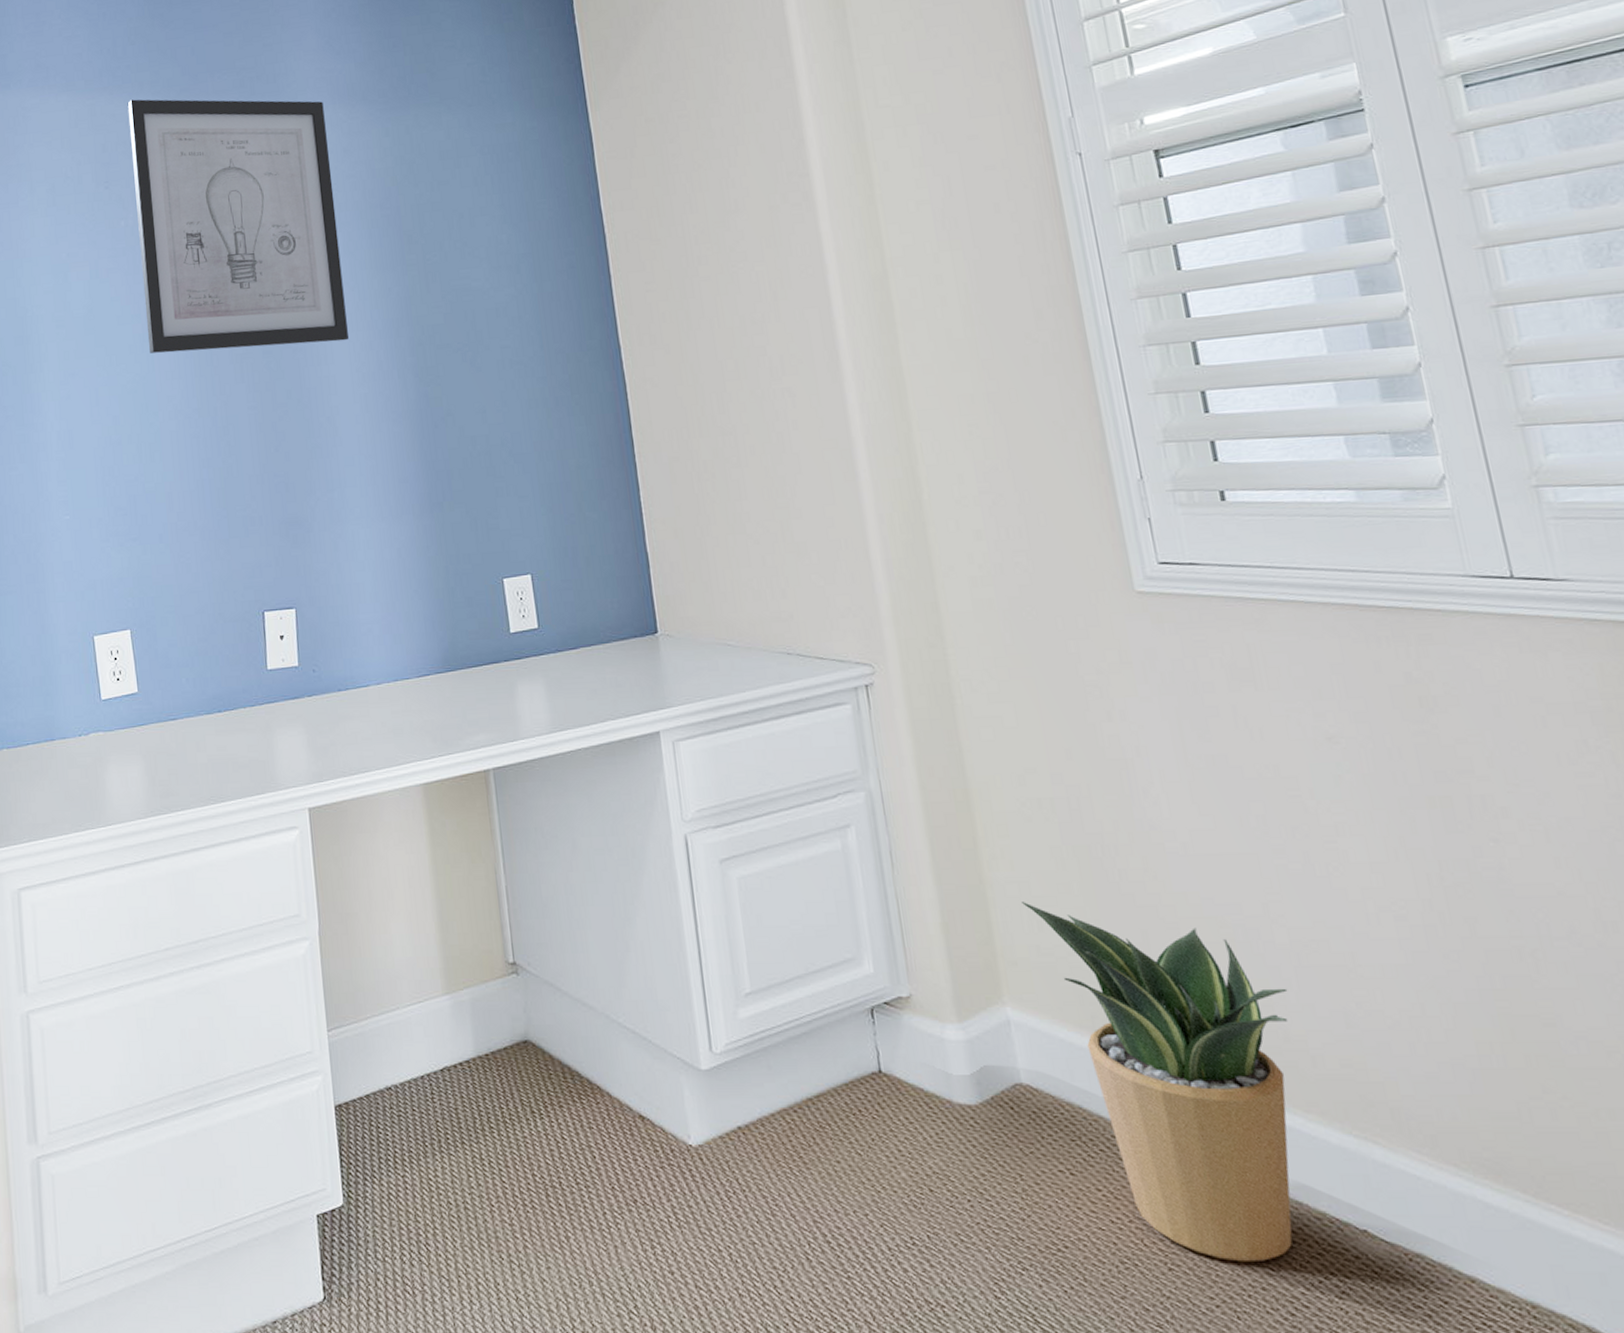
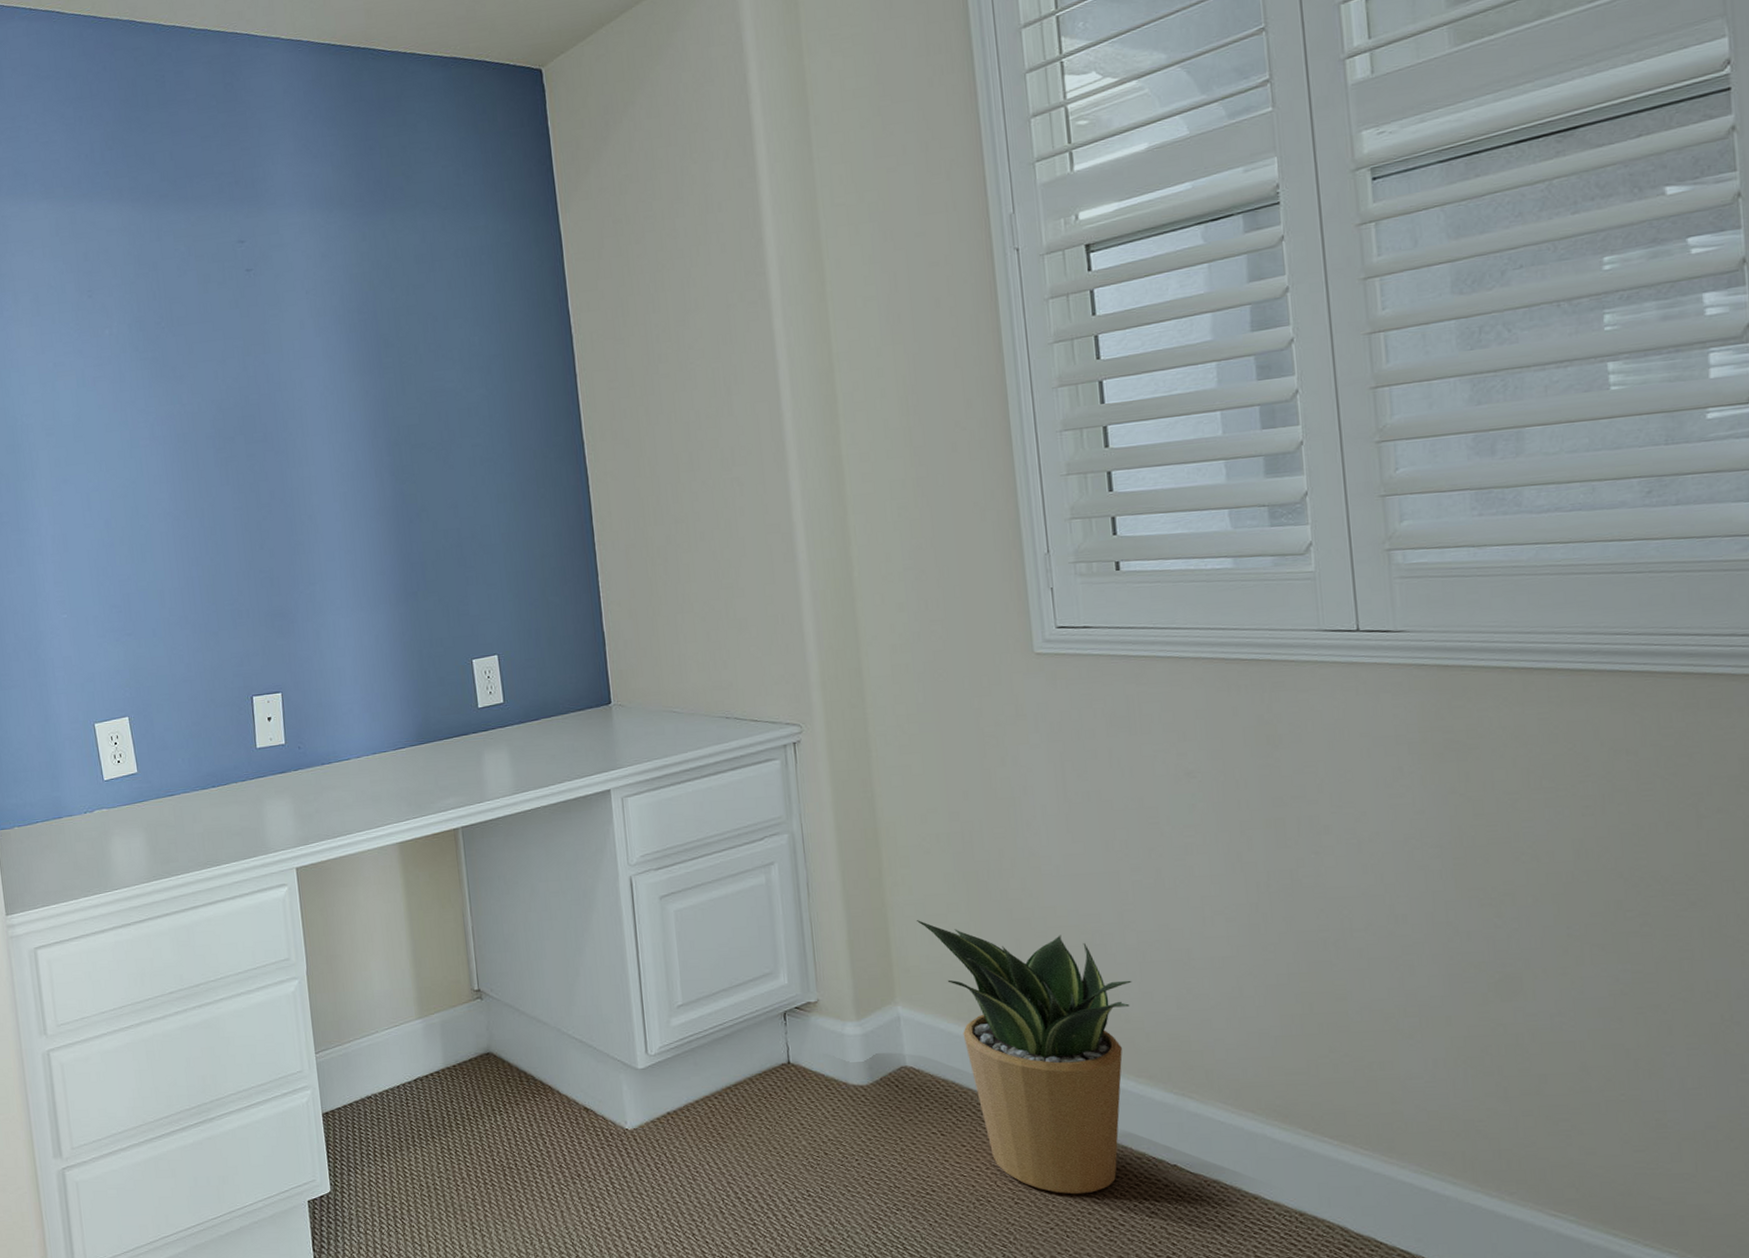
wall art: present [127,99,349,353] -> none [107,206,328,459]

